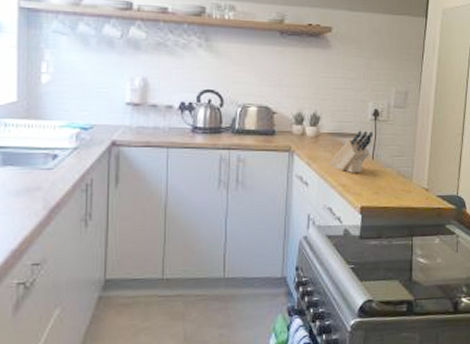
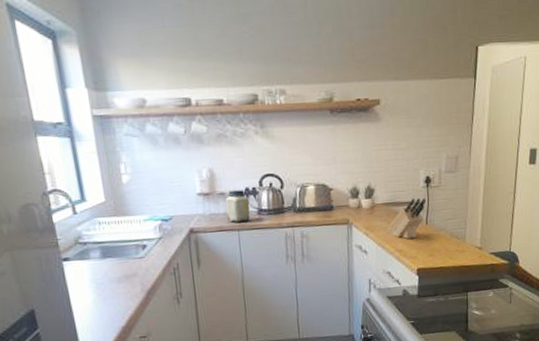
jar: none [156,102,184,138] -> present [225,189,250,222]

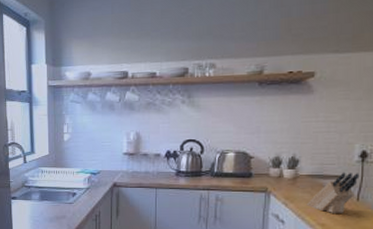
jar: present [225,189,250,222] -> none [147,151,170,181]

